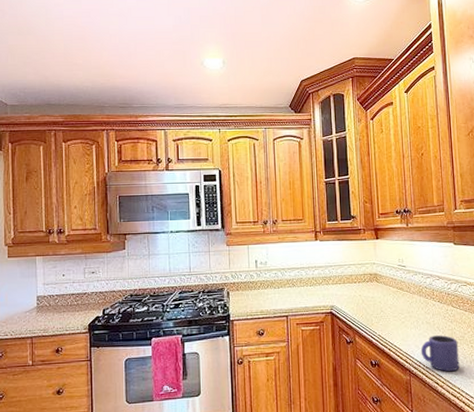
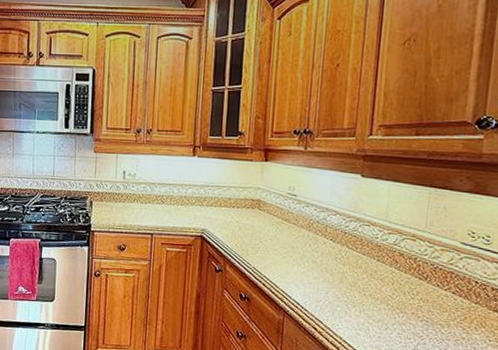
mug: present [420,335,460,372] -> none [300,276,348,319]

